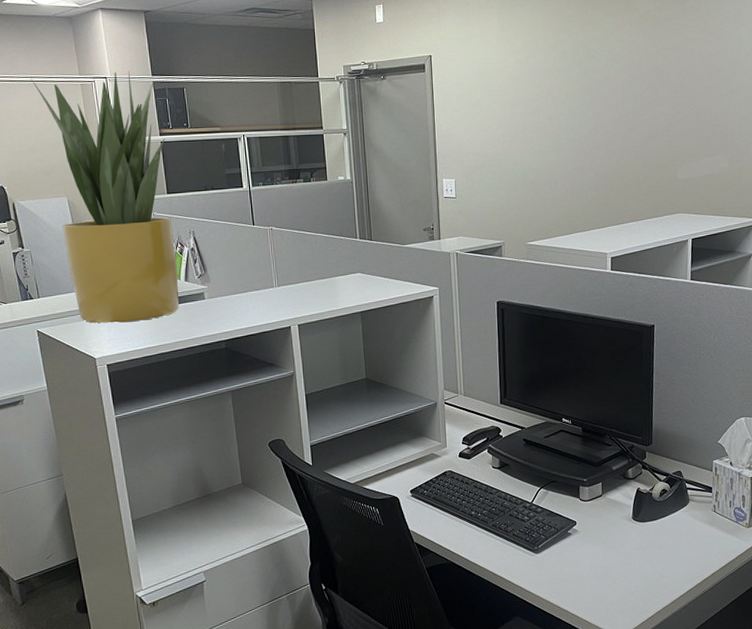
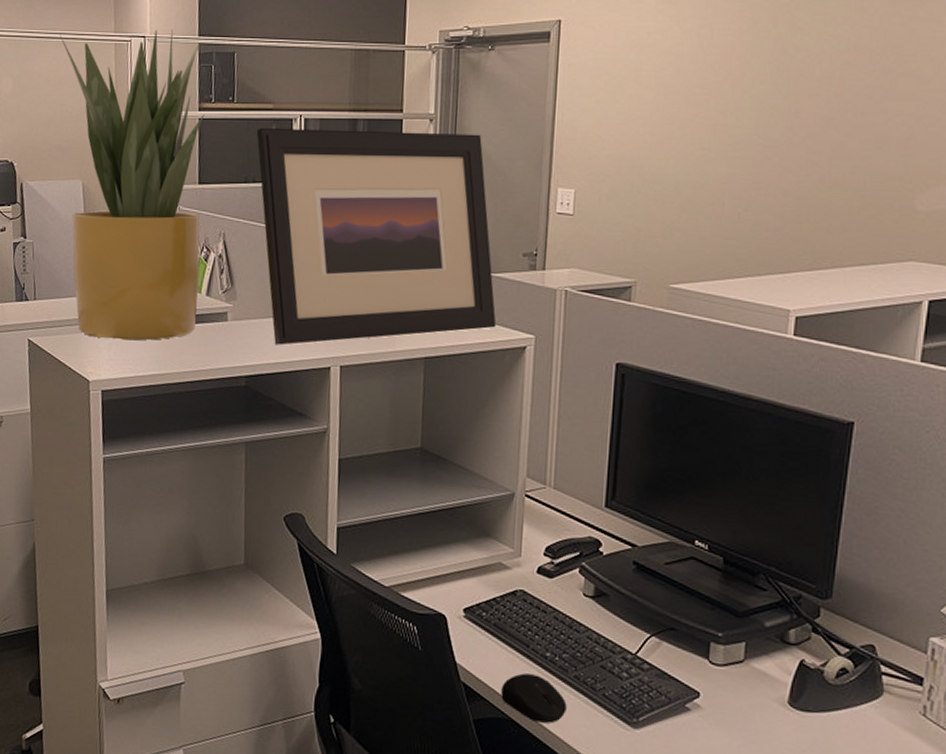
picture frame: none [209,143,410,314] -> present [256,127,497,345]
computer mouse: none [443,528,490,562] -> present [501,673,567,724]

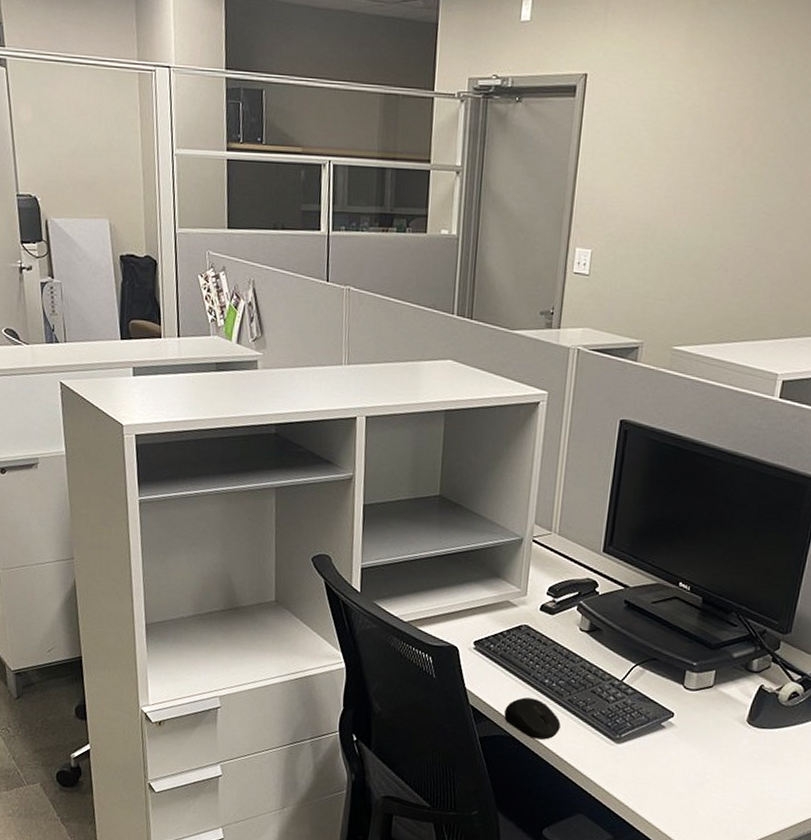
planter: present [59,29,205,341] -> none [79,59,233,386]
picture frame: present [256,127,497,345] -> none [285,172,513,395]

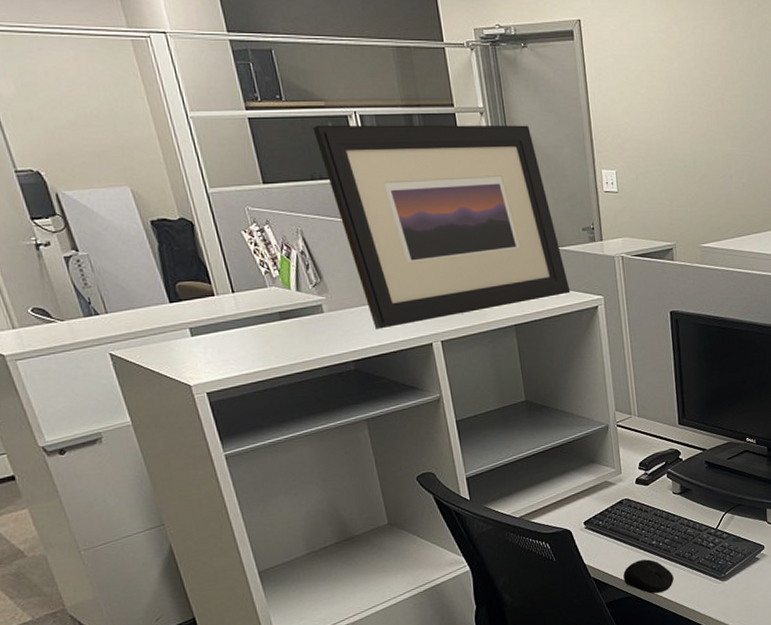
picture frame: none [285,172,513,395] -> present [312,125,571,329]

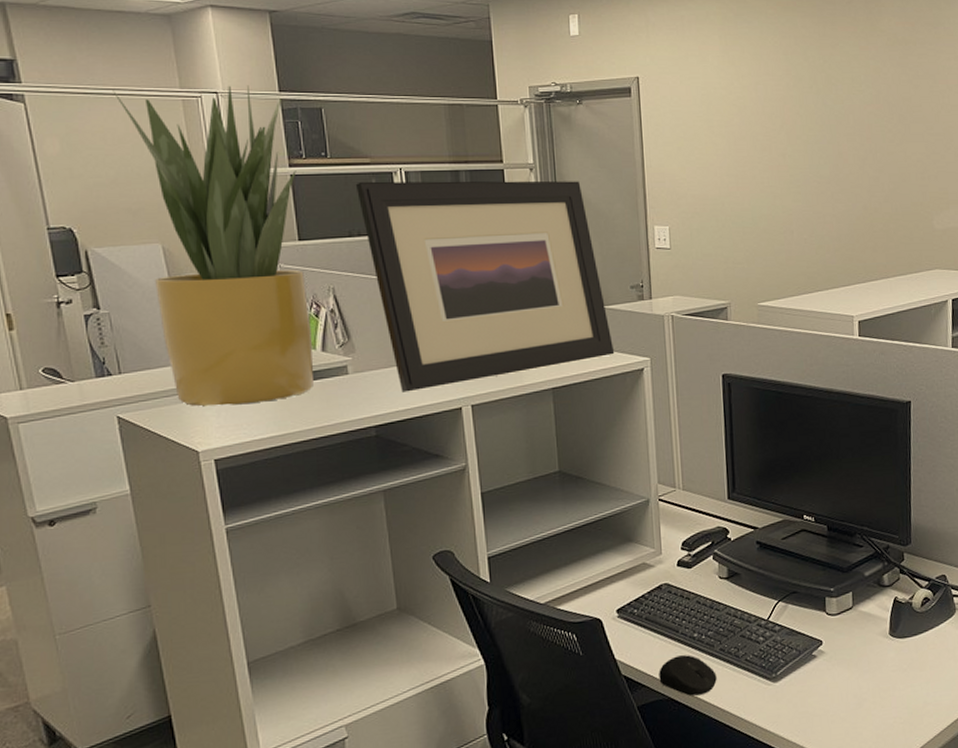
planter: none [59,25,293,344] -> present [112,85,315,406]

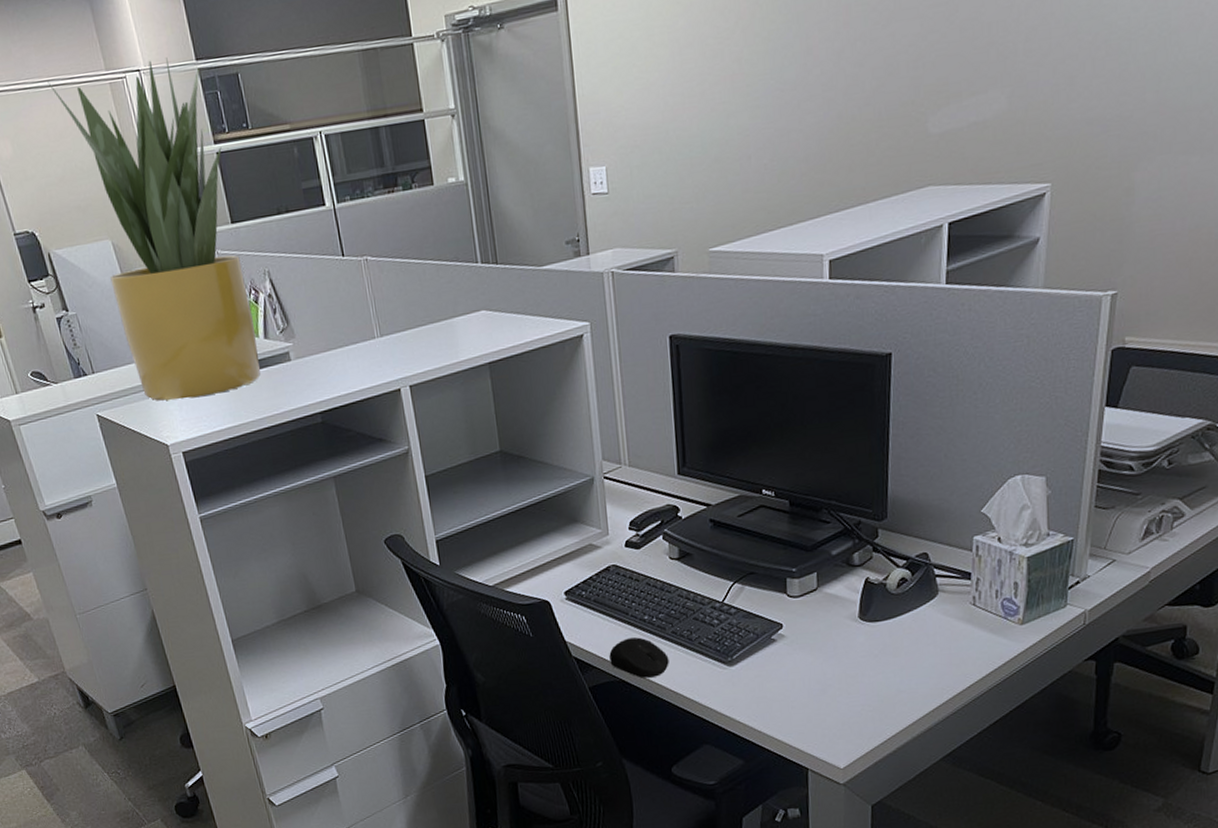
picture frame: present [355,180,615,392] -> none [278,123,552,376]

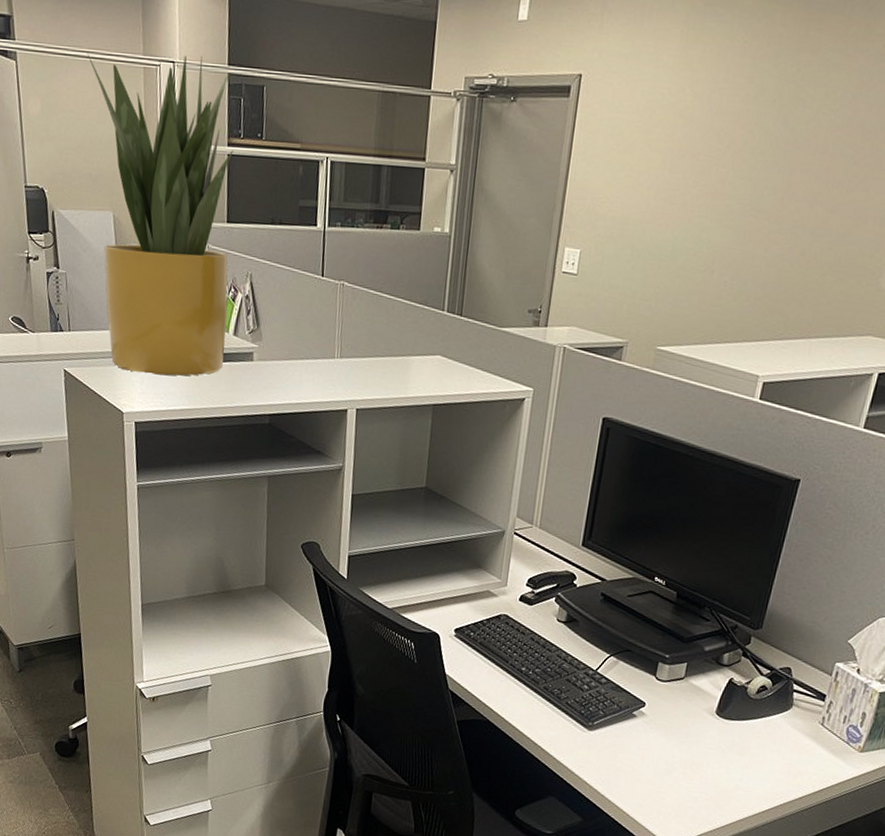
computer mouse: present [609,637,669,678] -> none [481,684,536,725]

